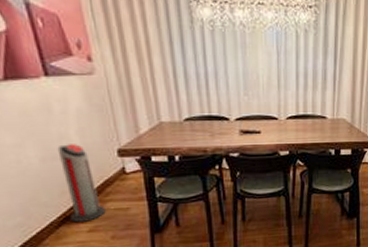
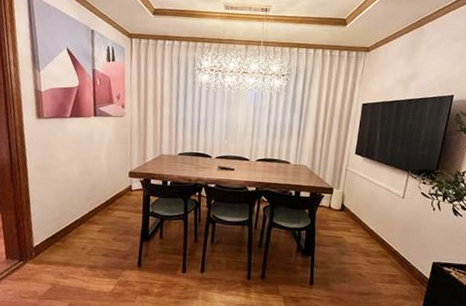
air purifier: present [57,144,106,223] -> none [89,164,113,224]

